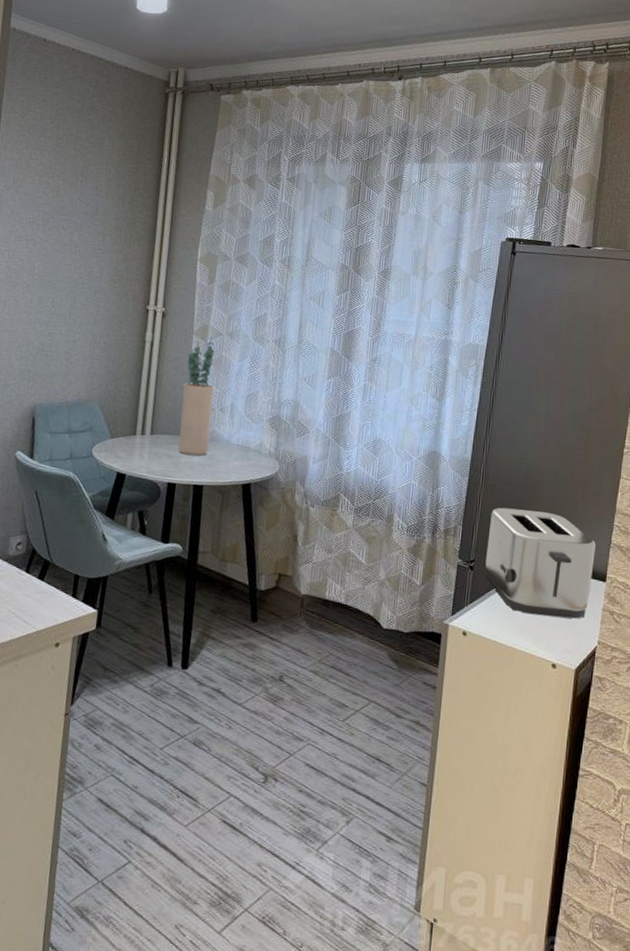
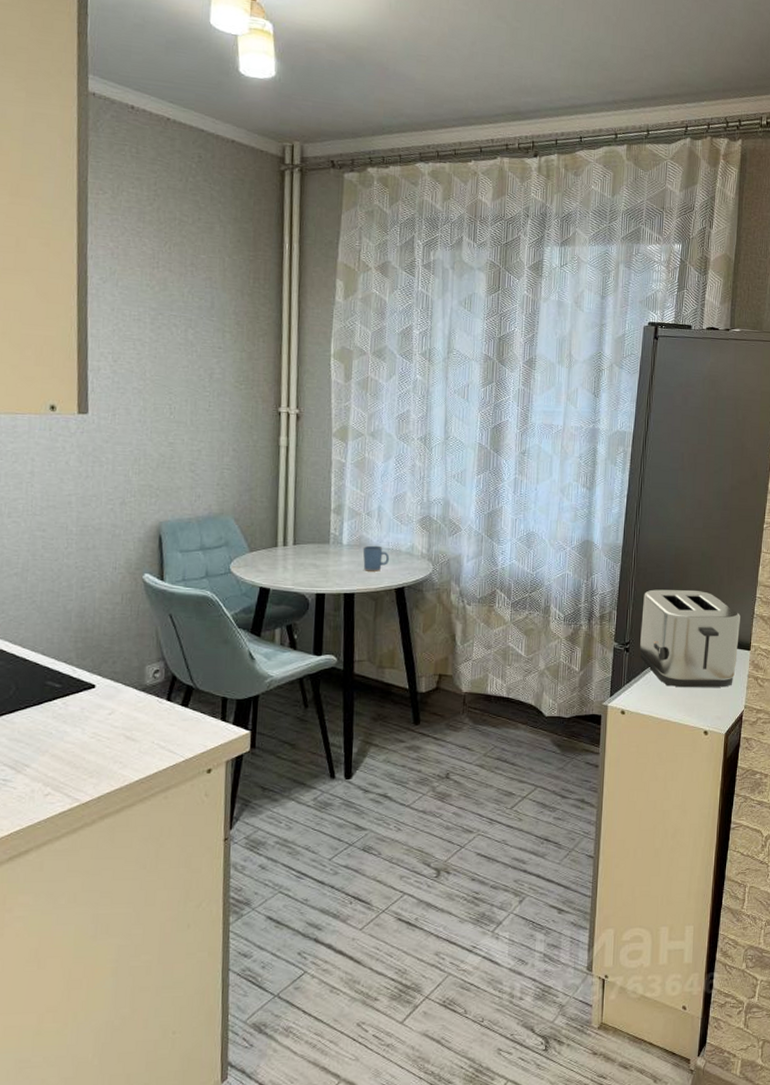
vase: present [178,337,215,456] -> none [324,438,359,564]
mug: none [213,440,238,466] -> present [362,545,389,572]

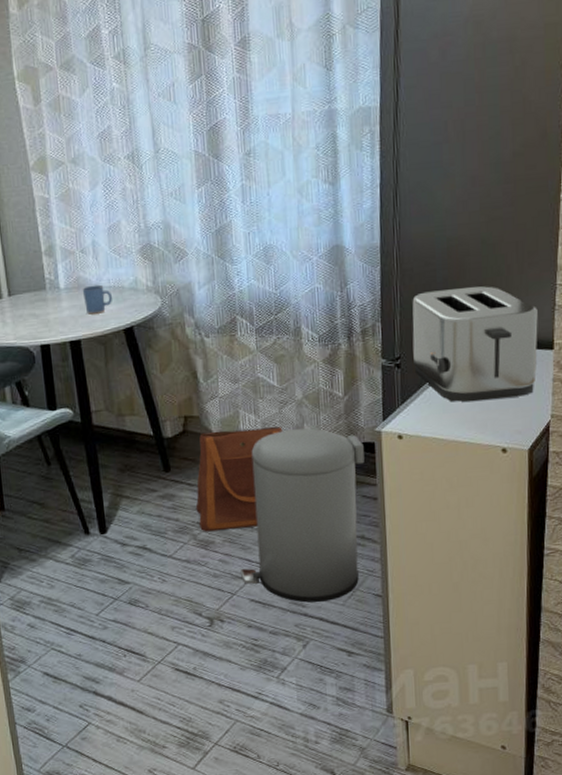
shopping bag: none [438,691,524,785] -> present [195,426,283,532]
pedal bin: none [470,695,592,859] -> present [240,428,365,603]

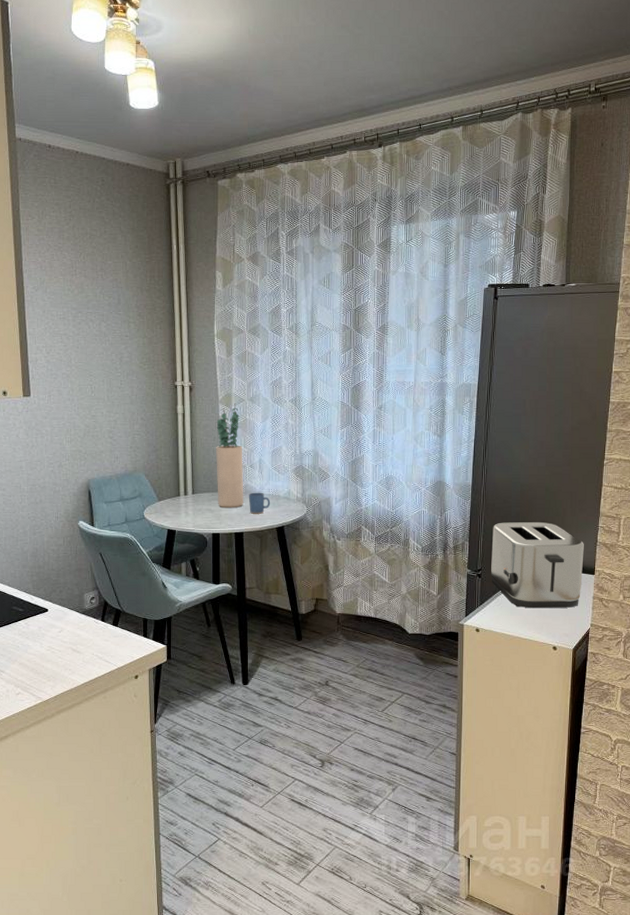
vase: none [29,168,78,311] -> present [215,403,244,508]
shopping bag: present [195,426,283,532] -> none [318,613,390,691]
pedal bin: present [240,428,365,603] -> none [348,616,450,755]

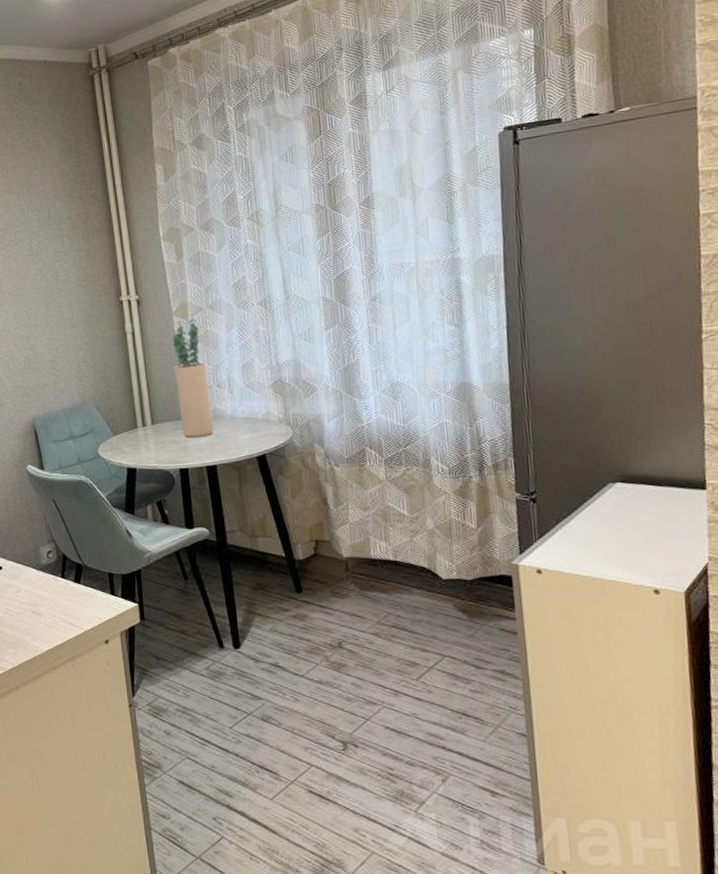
mug: present [248,492,270,514] -> none [218,415,246,442]
toaster: present [491,522,584,609] -> none [545,424,689,540]

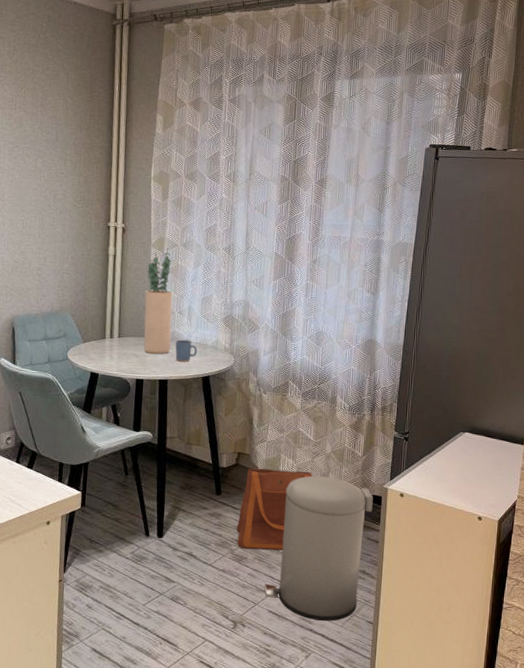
mug: none [218,415,246,442] -> present [175,339,197,362]
shopping bag: none [327,554,415,655] -> present [236,468,313,551]
pedal bin: none [373,557,502,735] -> present [263,475,373,621]

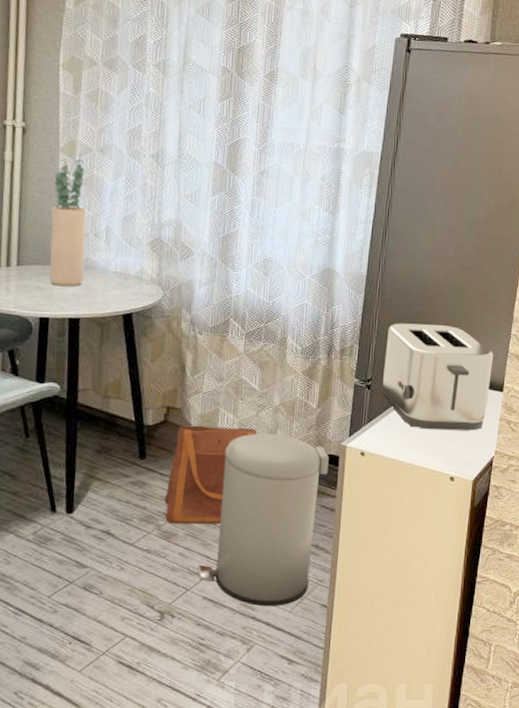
mug: present [175,339,197,362] -> none [89,268,117,296]
toaster: none [418,385,515,478] -> present [382,323,493,431]

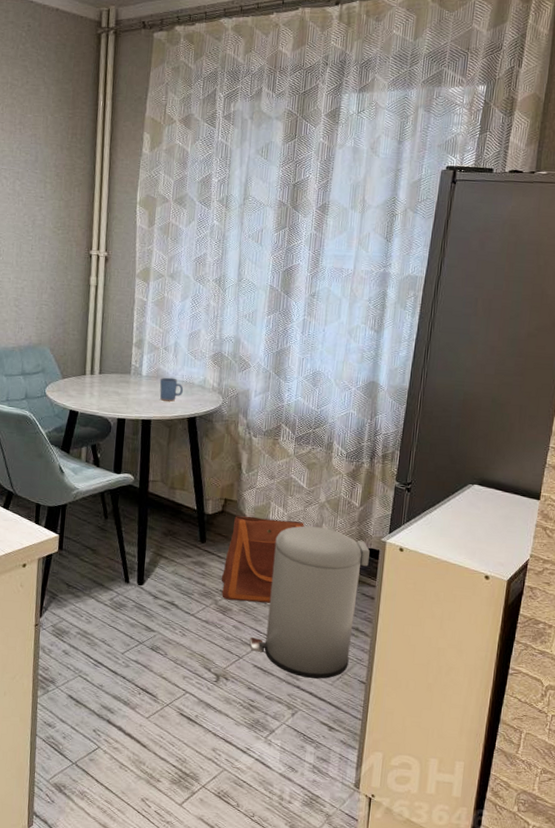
vase: present [49,153,86,287] -> none [126,278,158,393]
mug: none [89,268,117,296] -> present [159,377,183,402]
toaster: present [382,323,493,431] -> none [421,433,531,535]

